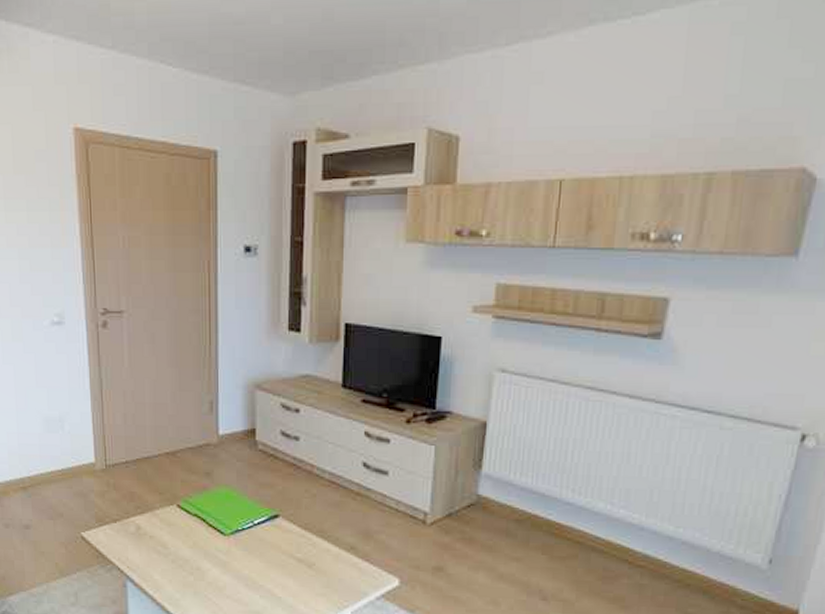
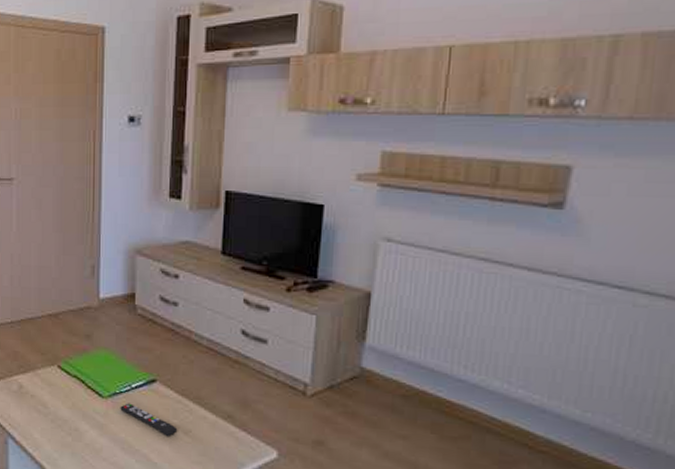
remote control: none [242,539,301,570] -> present [120,403,178,436]

